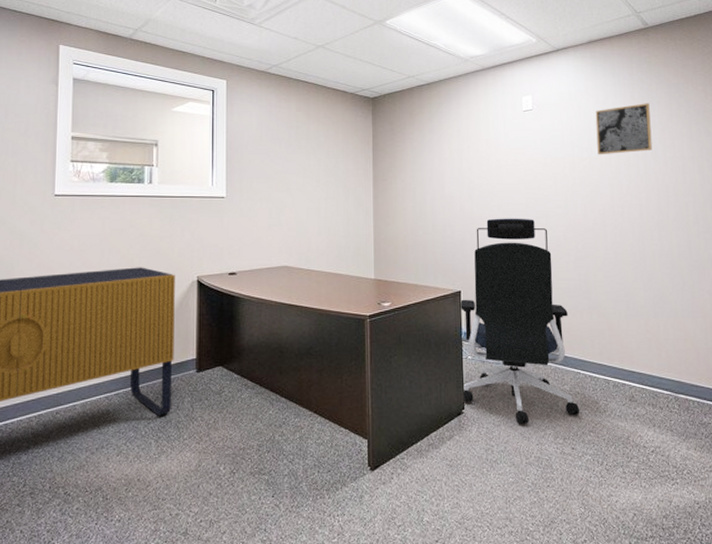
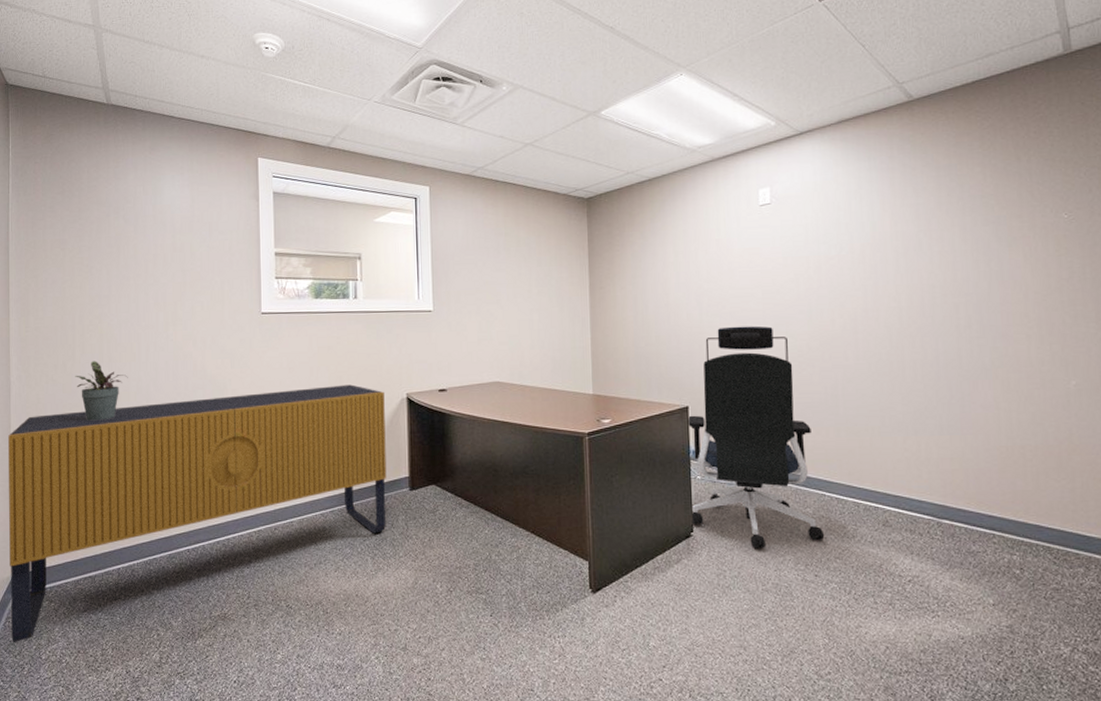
wall art: present [595,103,653,155] -> none [846,190,916,253]

